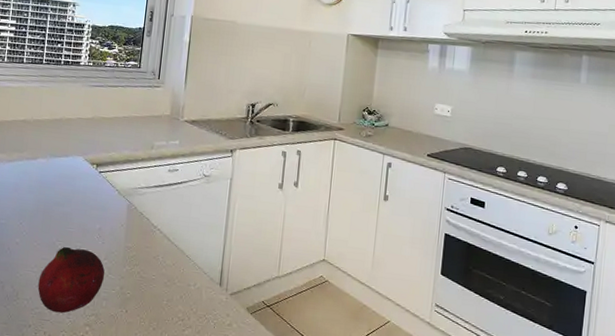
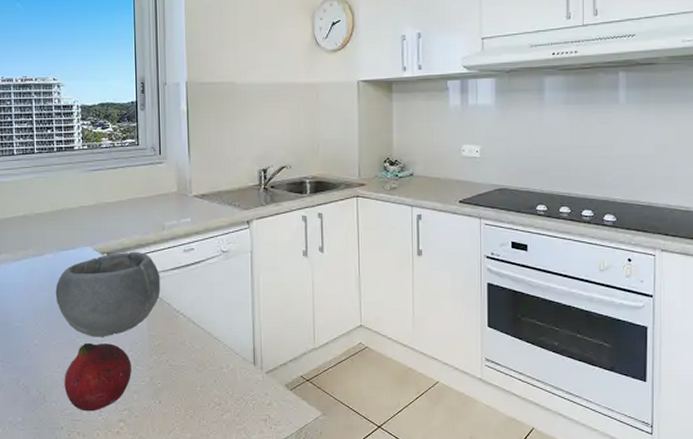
bowl: none [42,165,144,244] -> present [55,251,161,337]

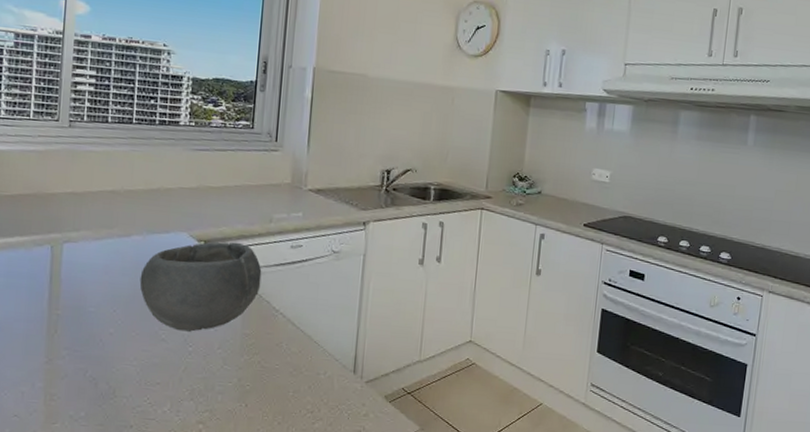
fruit: present [64,343,132,411] -> none [139,336,220,411]

